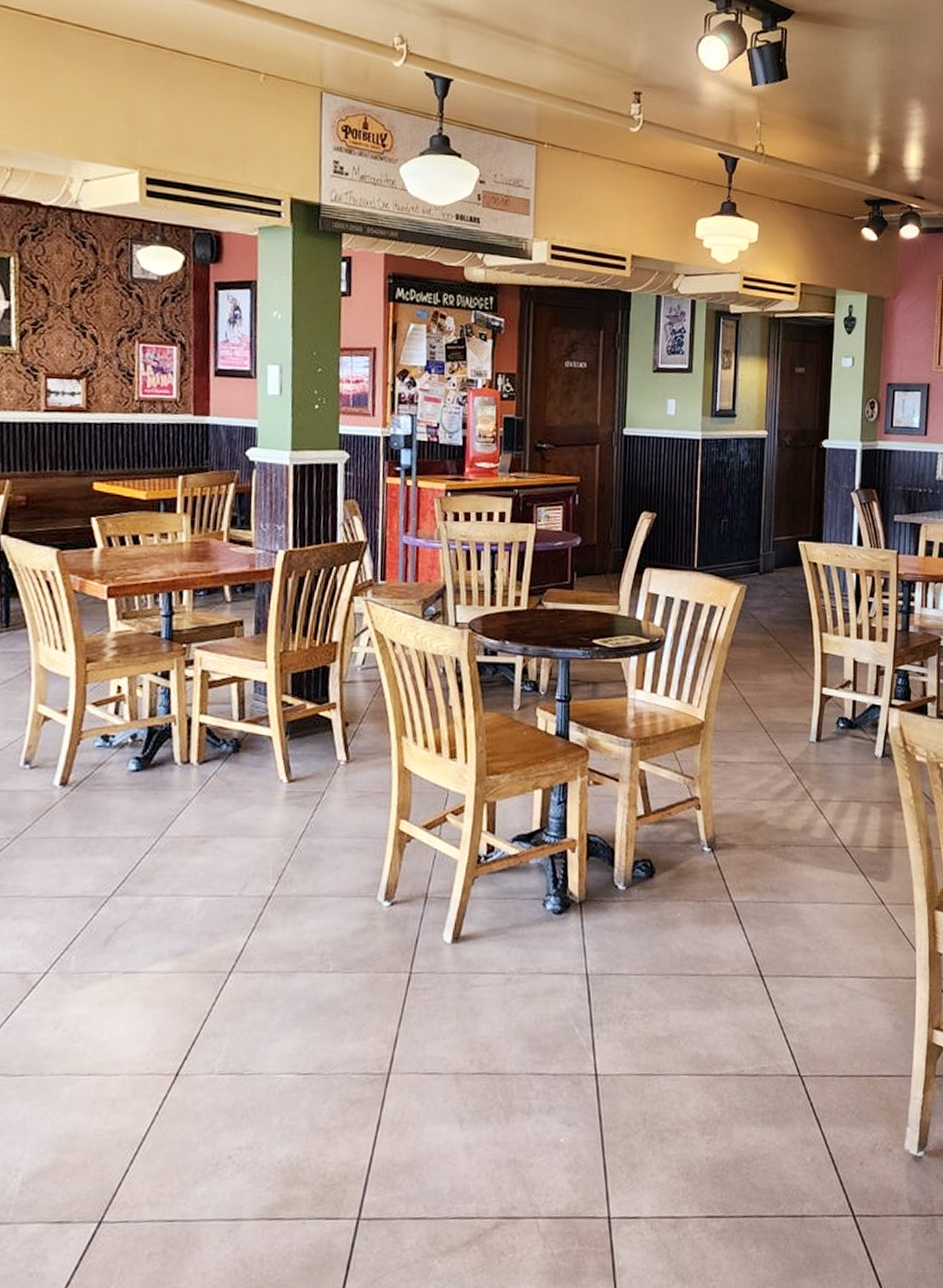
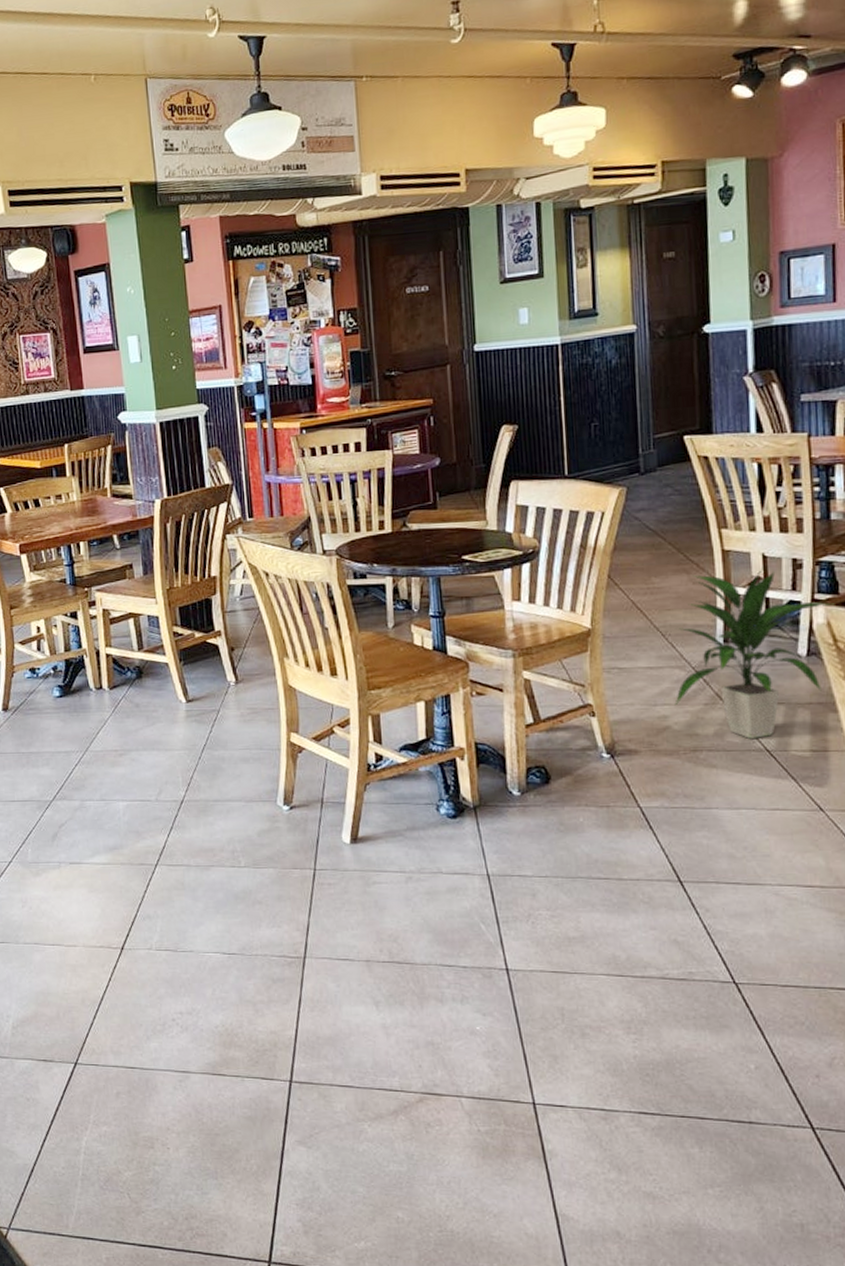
indoor plant: none [770,671,907,834] -> present [674,567,835,739]

